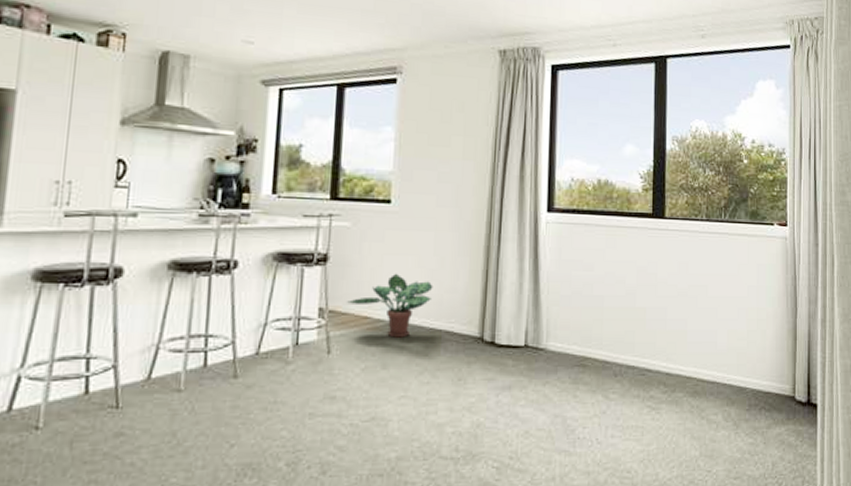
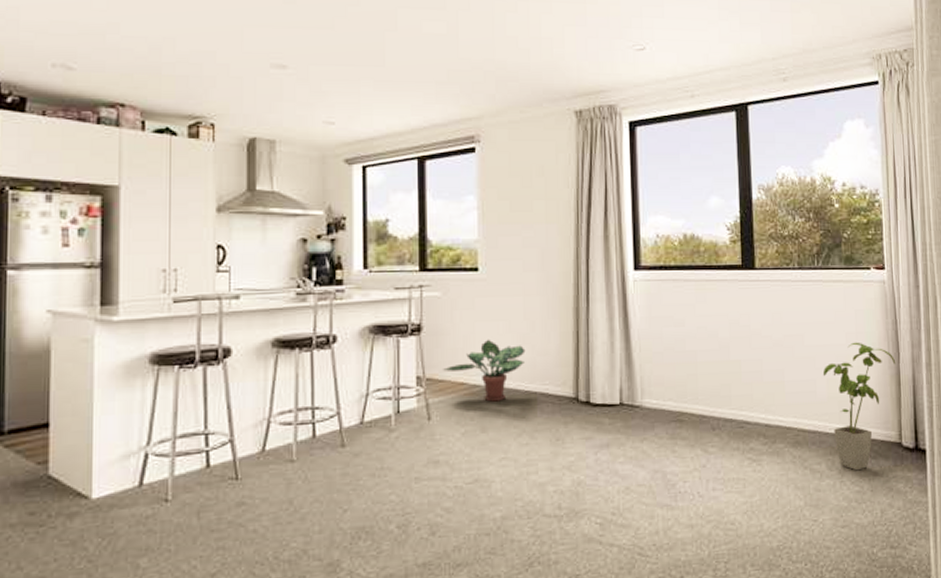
house plant: none [724,295,793,423] -> present [822,342,896,471]

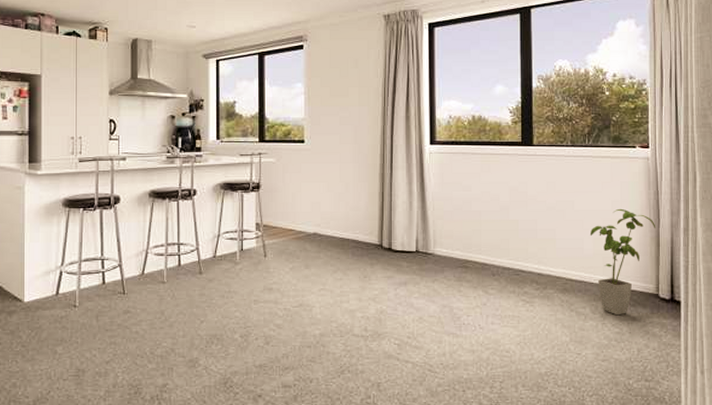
potted plant: present [443,339,526,402] -> none [276,196,341,245]

